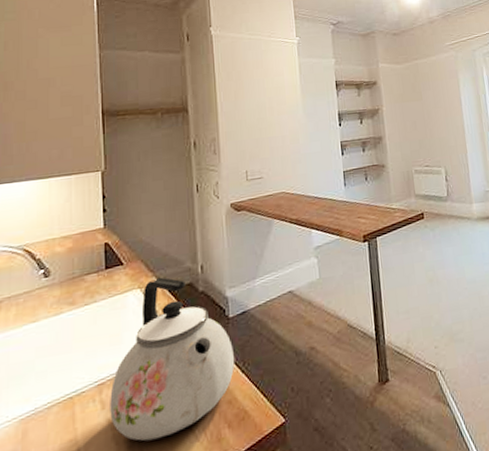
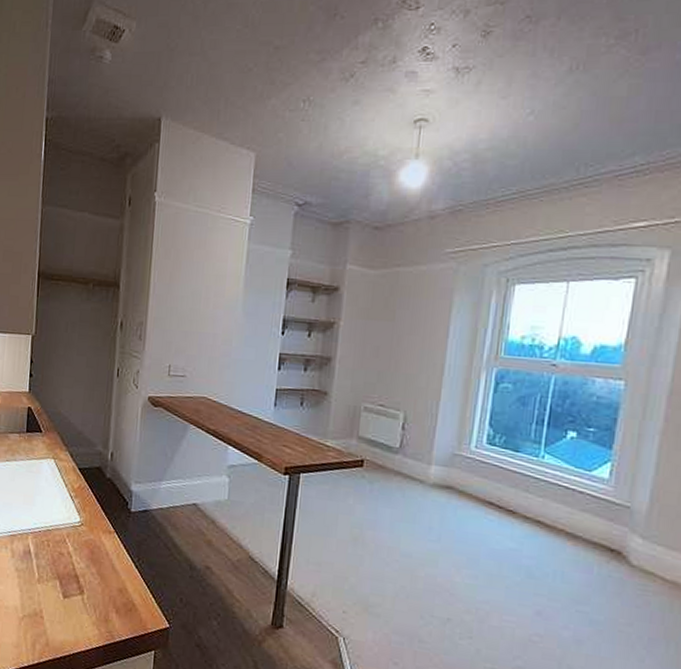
kettle: present [110,277,235,441] -> none [18,453,131,601]

